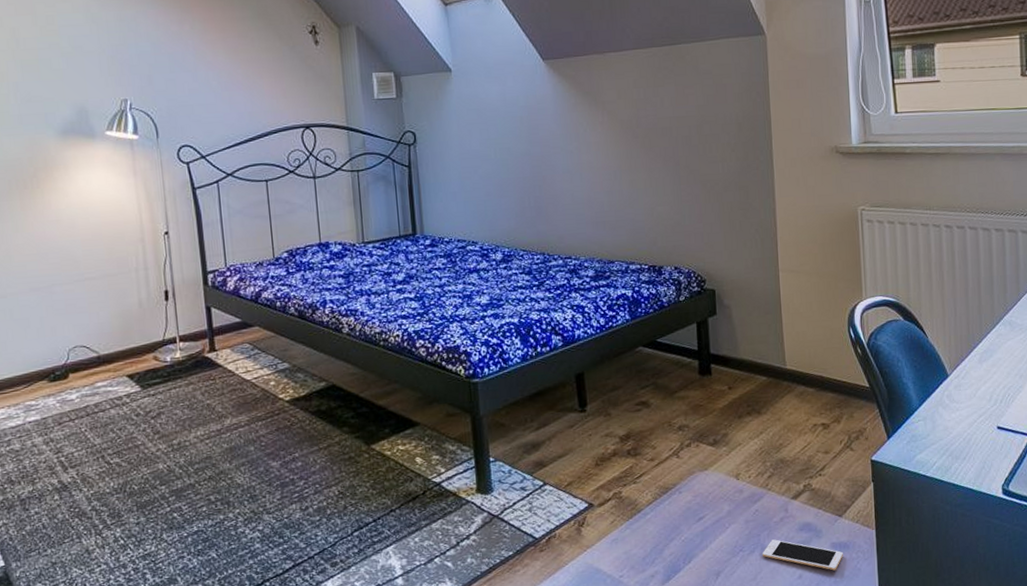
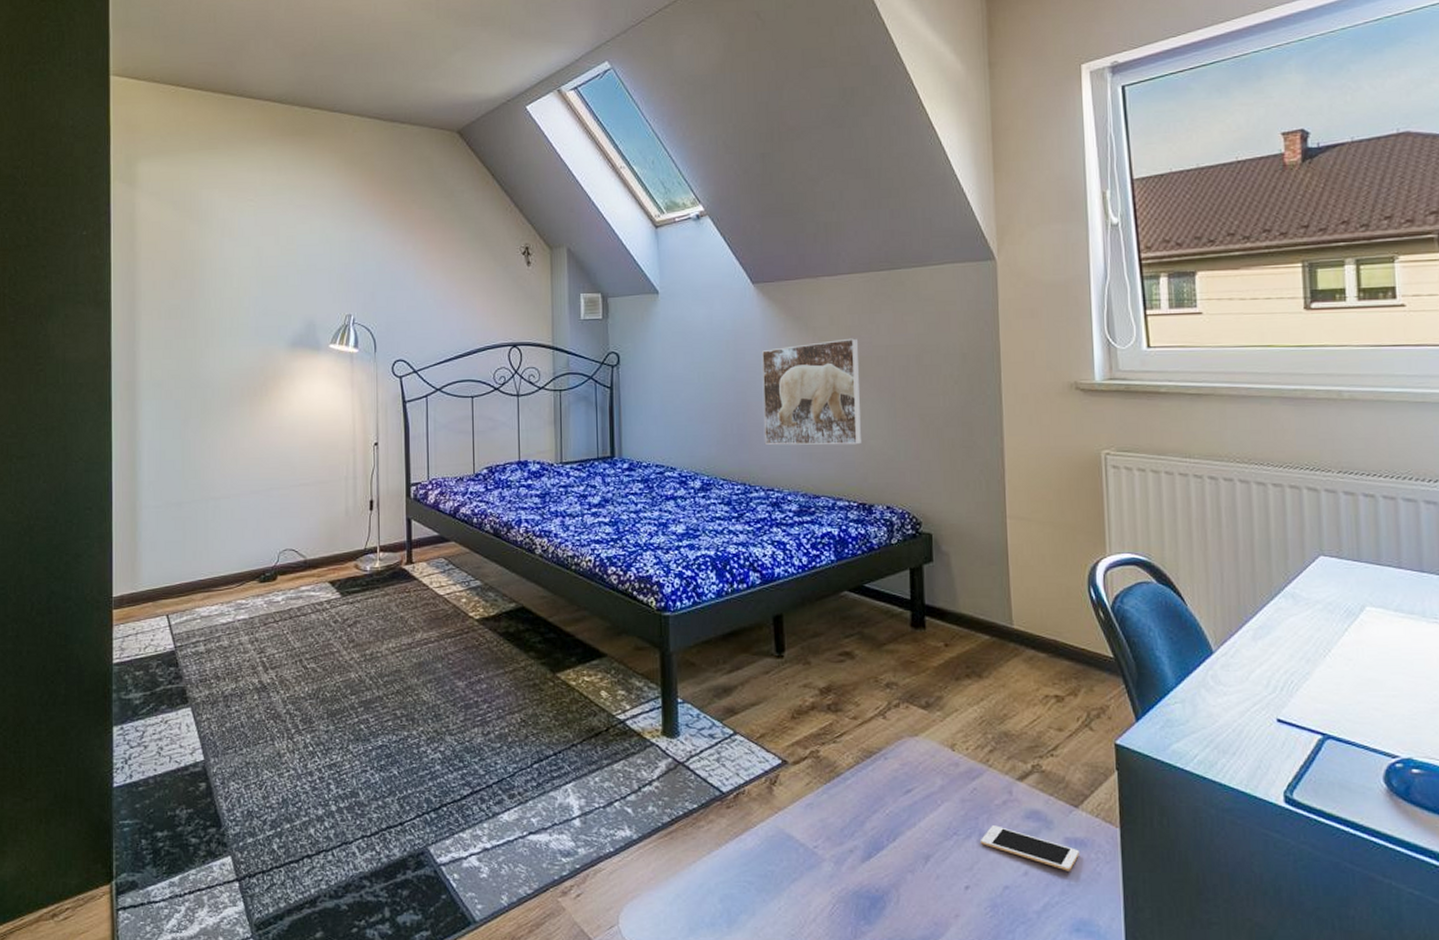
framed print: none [554,111,651,216] -> present [761,338,863,445]

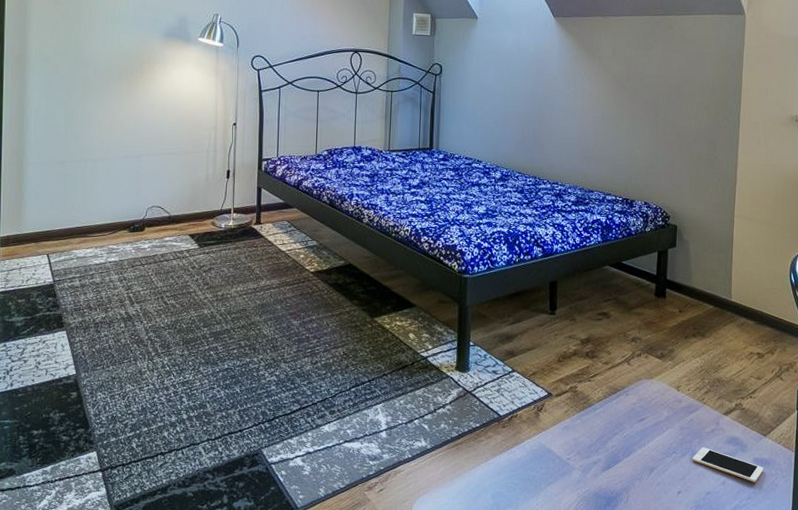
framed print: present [761,338,863,445] -> none [553,67,634,152]

